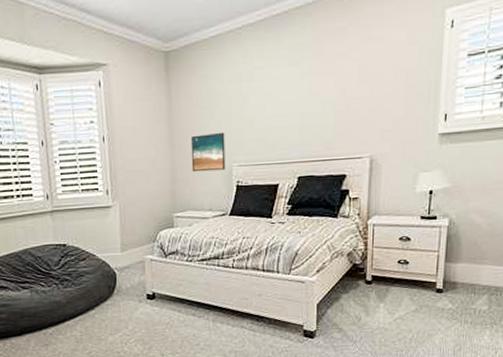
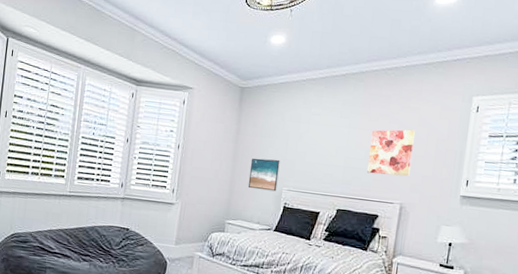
wall art: none [327,64,379,128] -> present [366,129,415,177]

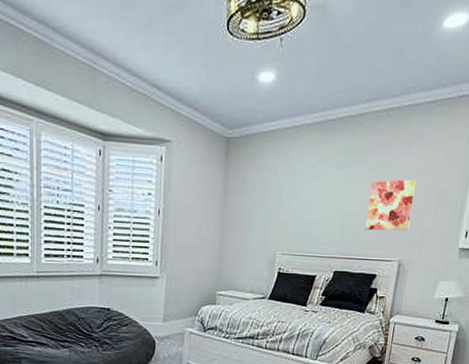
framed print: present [247,158,280,192] -> none [238,220,273,257]

